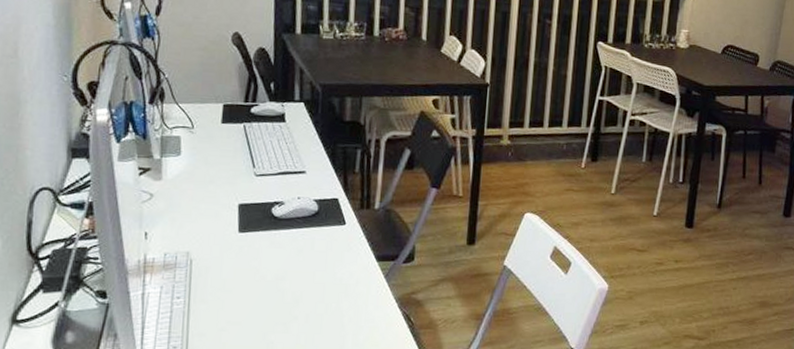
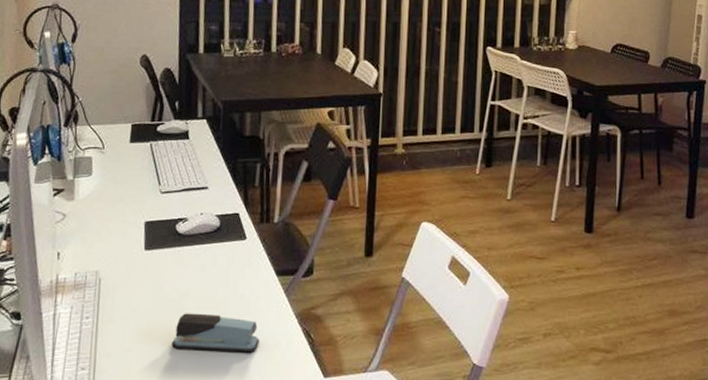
stapler: none [268,295,358,334] -> present [172,313,259,353]

